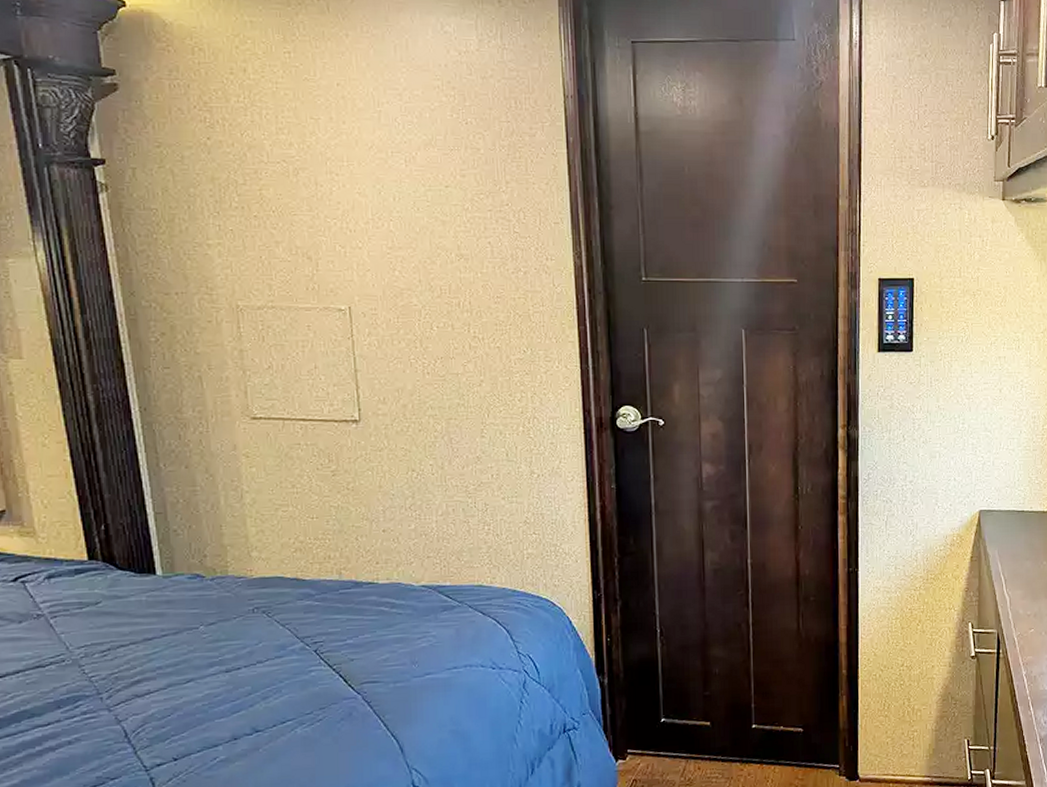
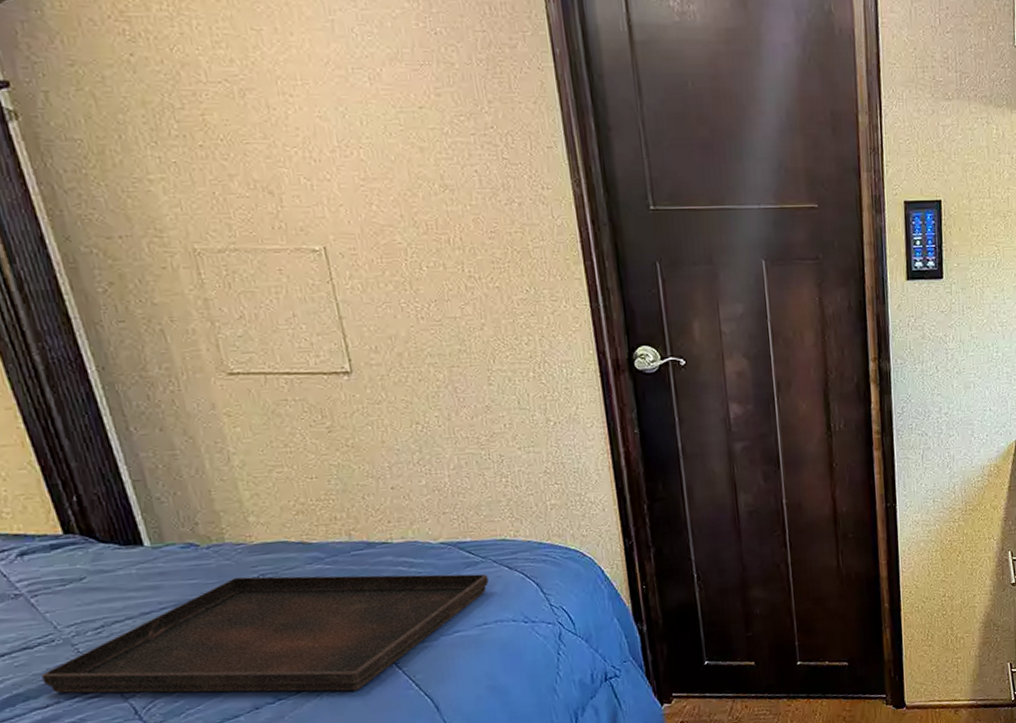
serving tray: none [48,609,463,727] -> present [41,574,489,693]

